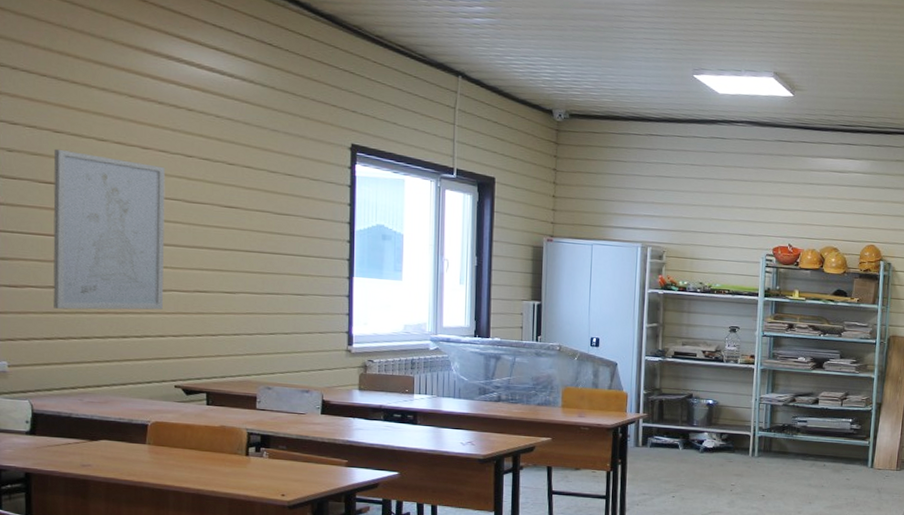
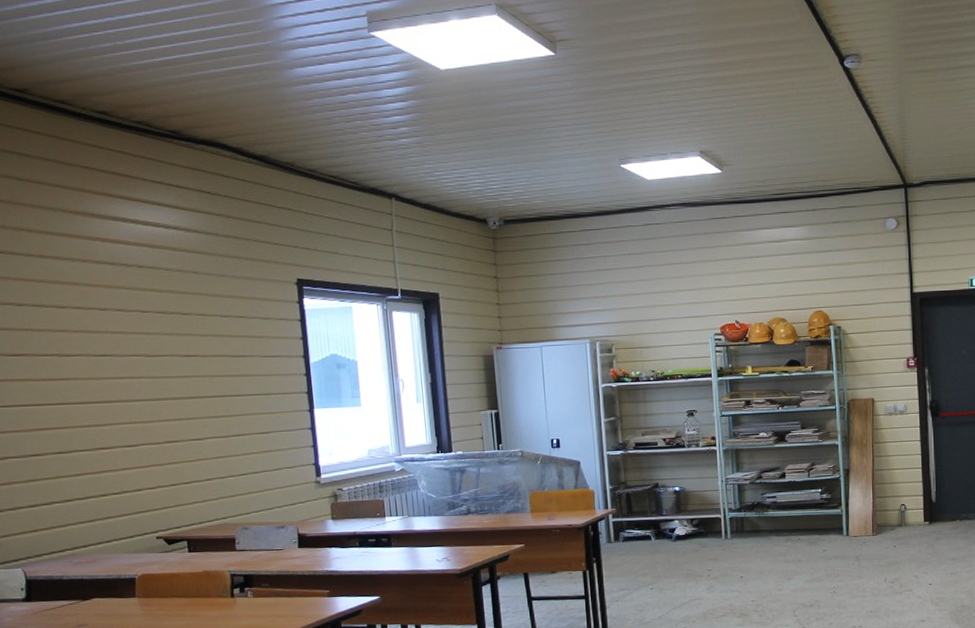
wall art: present [53,148,165,310] -> none [18,321,137,476]

